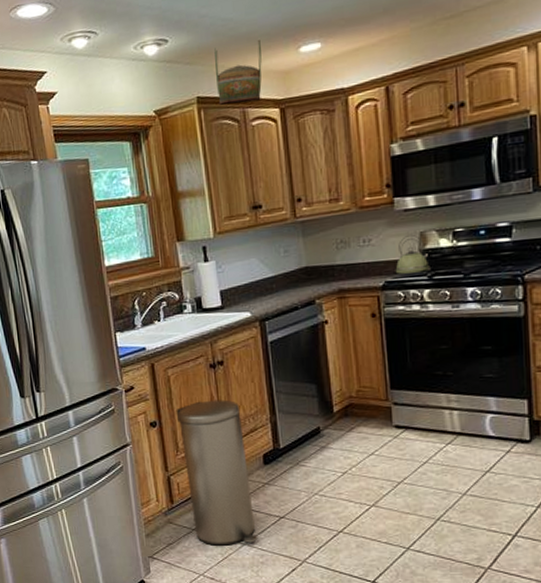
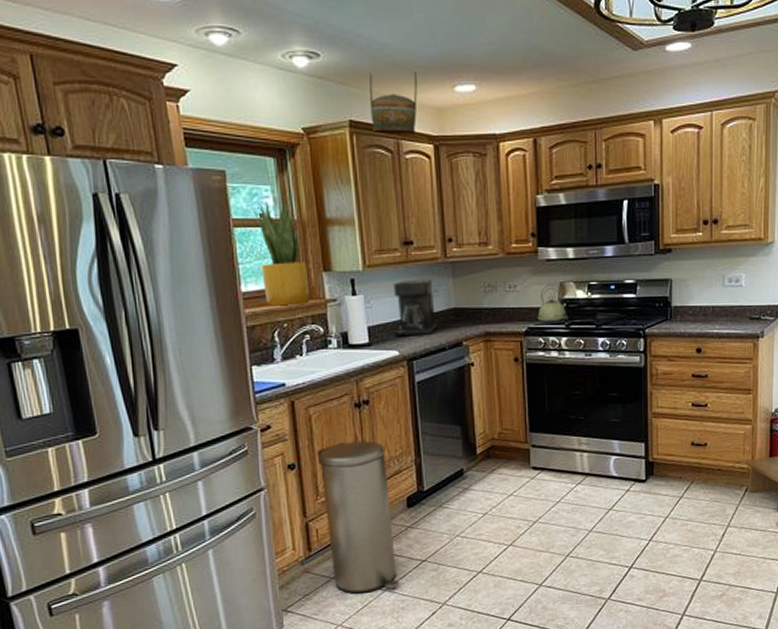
planter: none [111,178,166,278] -> present [251,199,310,306]
coffee maker: none [243,240,289,299] -> present [393,279,437,337]

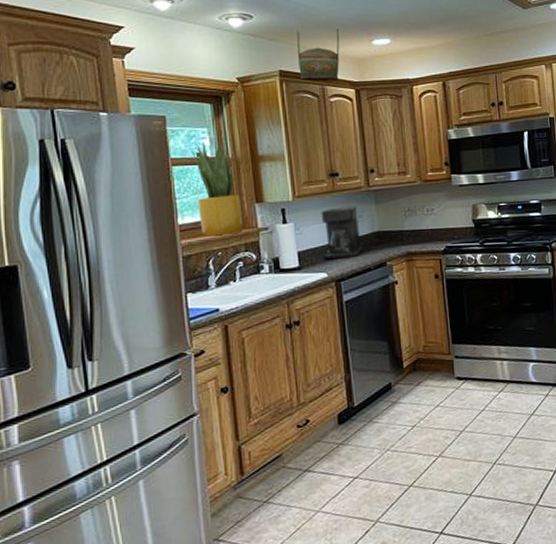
pedal bin: present [317,440,400,594] -> none [249,360,332,518]
kettle: present [537,283,569,321] -> none [453,206,482,240]

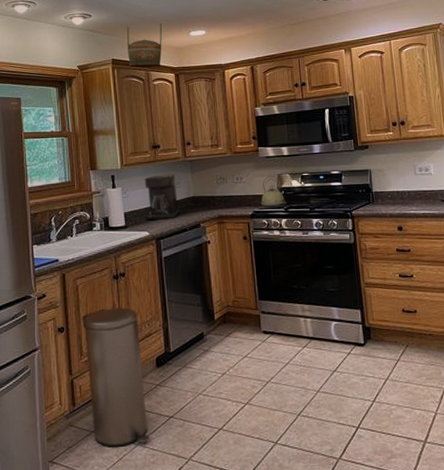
planter: present [189,140,244,237] -> none [38,117,80,198]
pedal bin: none [249,360,332,518] -> present [82,307,150,448]
kettle: none [453,206,482,240] -> present [260,175,286,206]

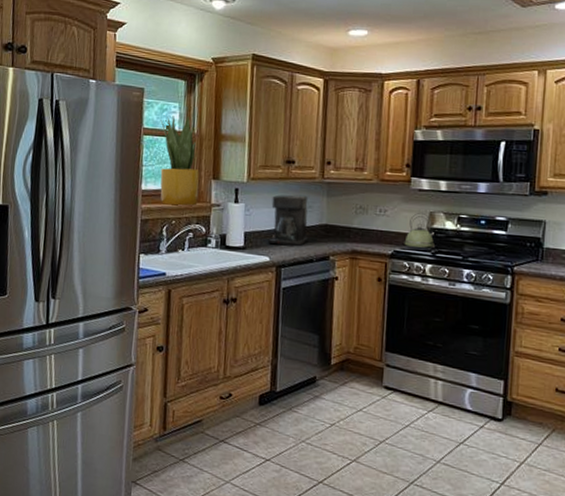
planter: none [38,117,80,198] -> present [160,115,200,207]
pedal bin: present [82,307,150,448] -> none [182,333,245,482]
decorative basket: present [127,23,162,68] -> none [271,15,316,69]

